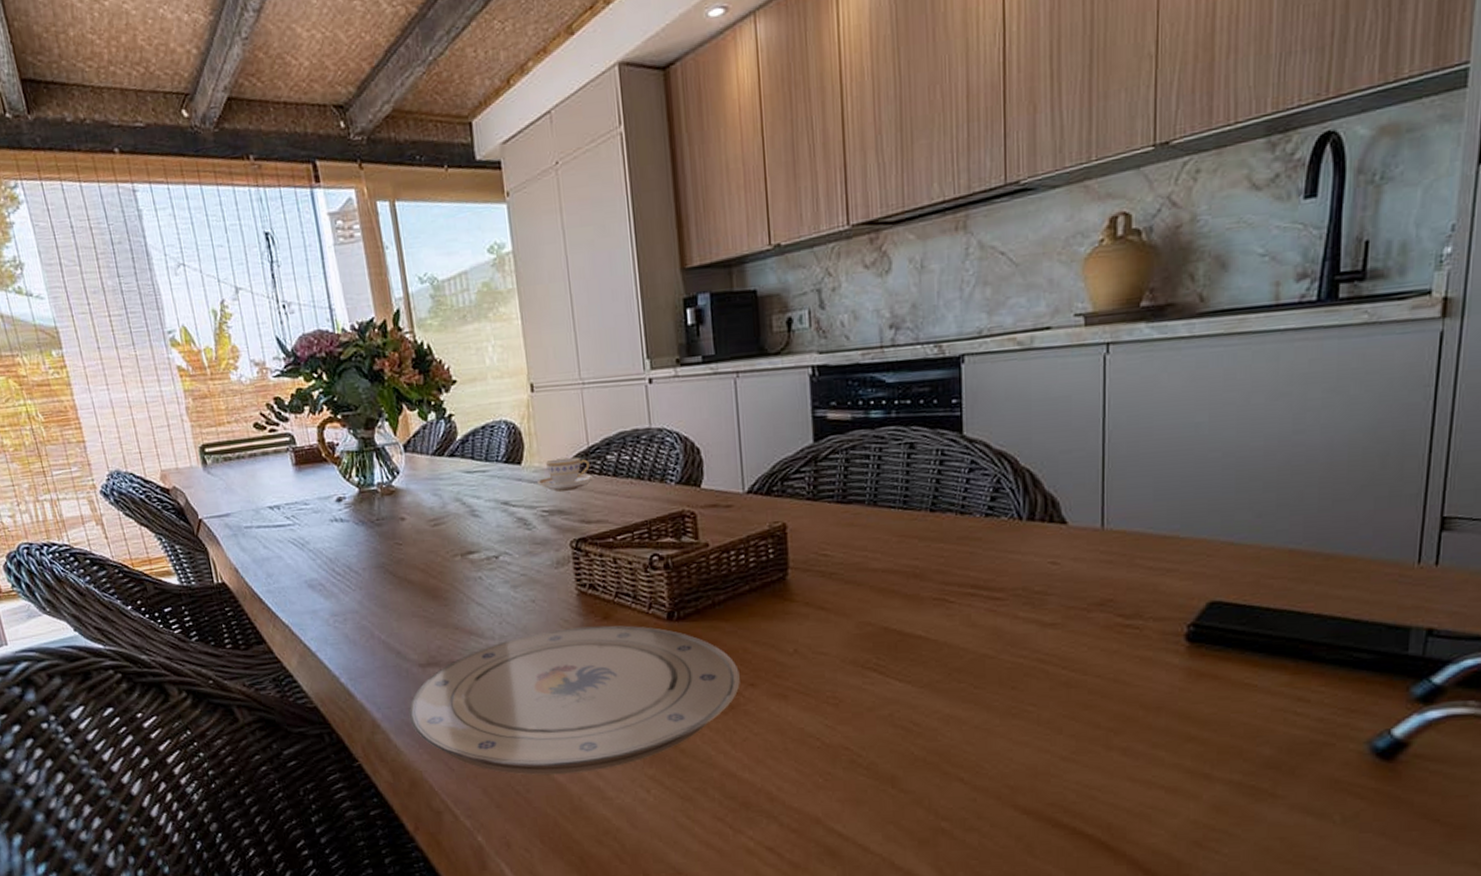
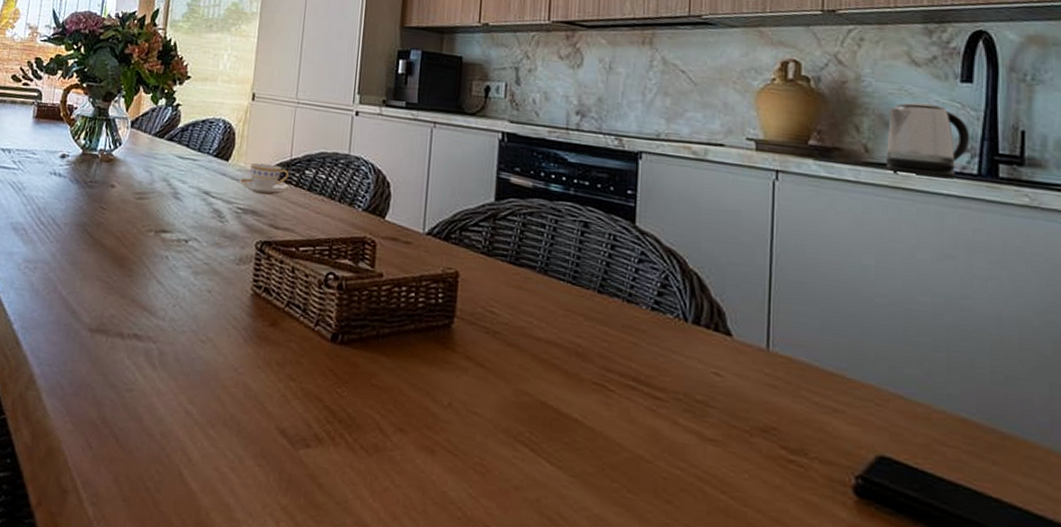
plate: present [408,625,740,775] -> none [65,324,391,487]
kettle: none [1222,230,1312,318] -> present [886,102,971,179]

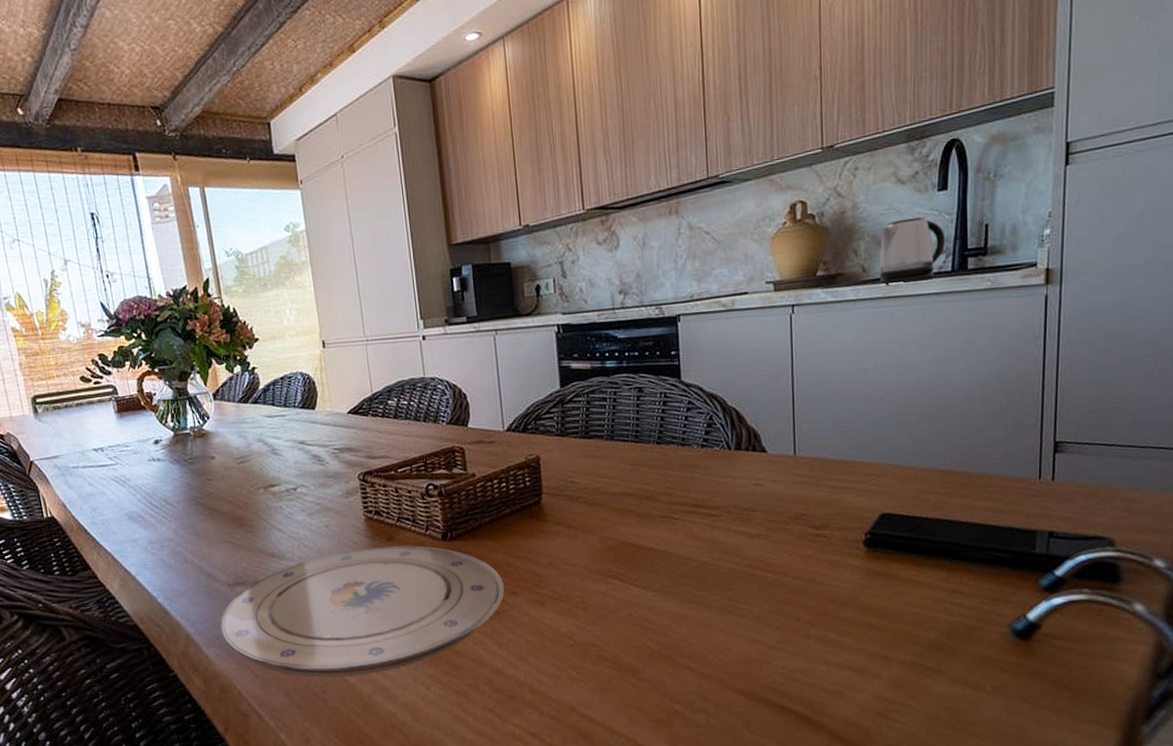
plate: none [65,324,391,487] -> present [218,545,504,678]
teacup: present [238,162,290,196] -> none [328,402,378,433]

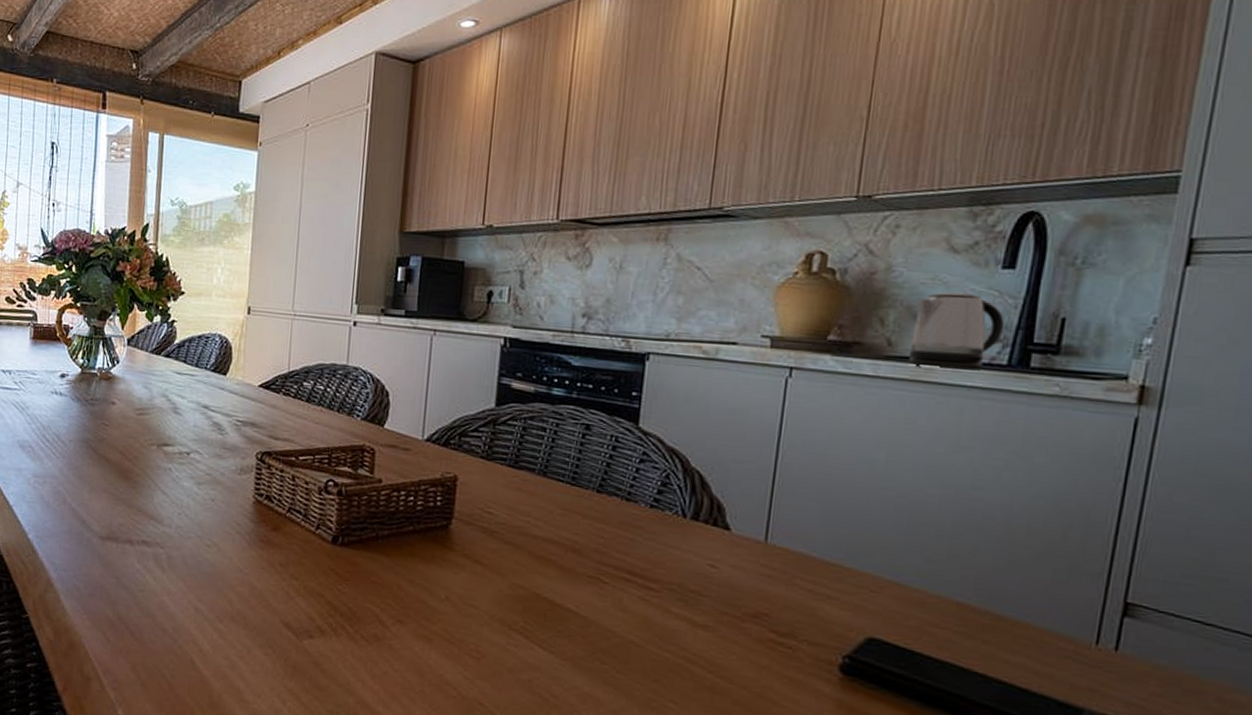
plate: present [218,545,504,678] -> none [80,530,390,672]

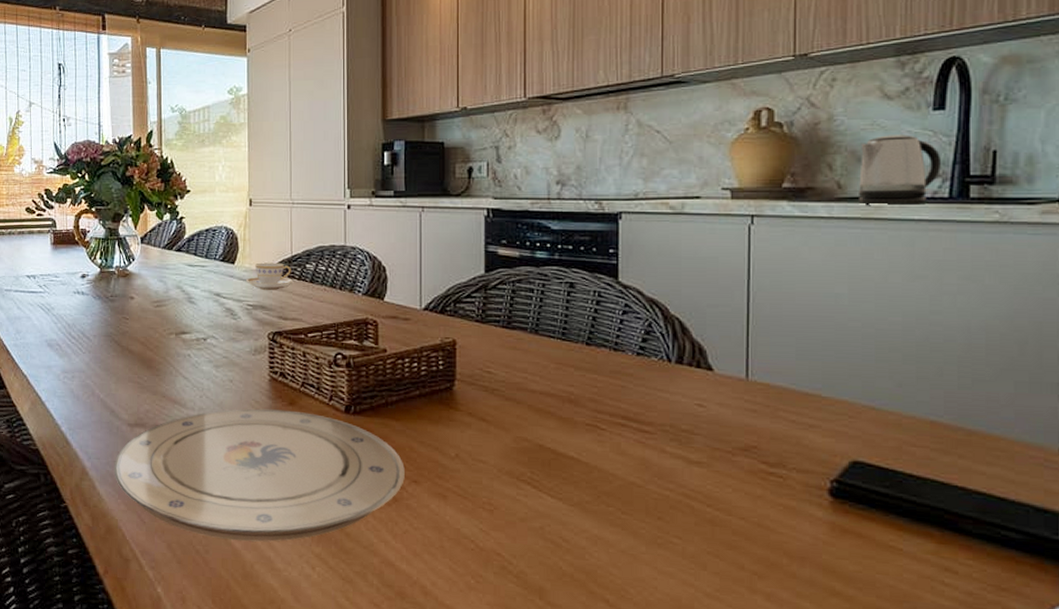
plate: none [80,530,390,672] -> present [114,408,405,542]
teacup: none [237,376,289,408] -> present [245,262,294,291]

